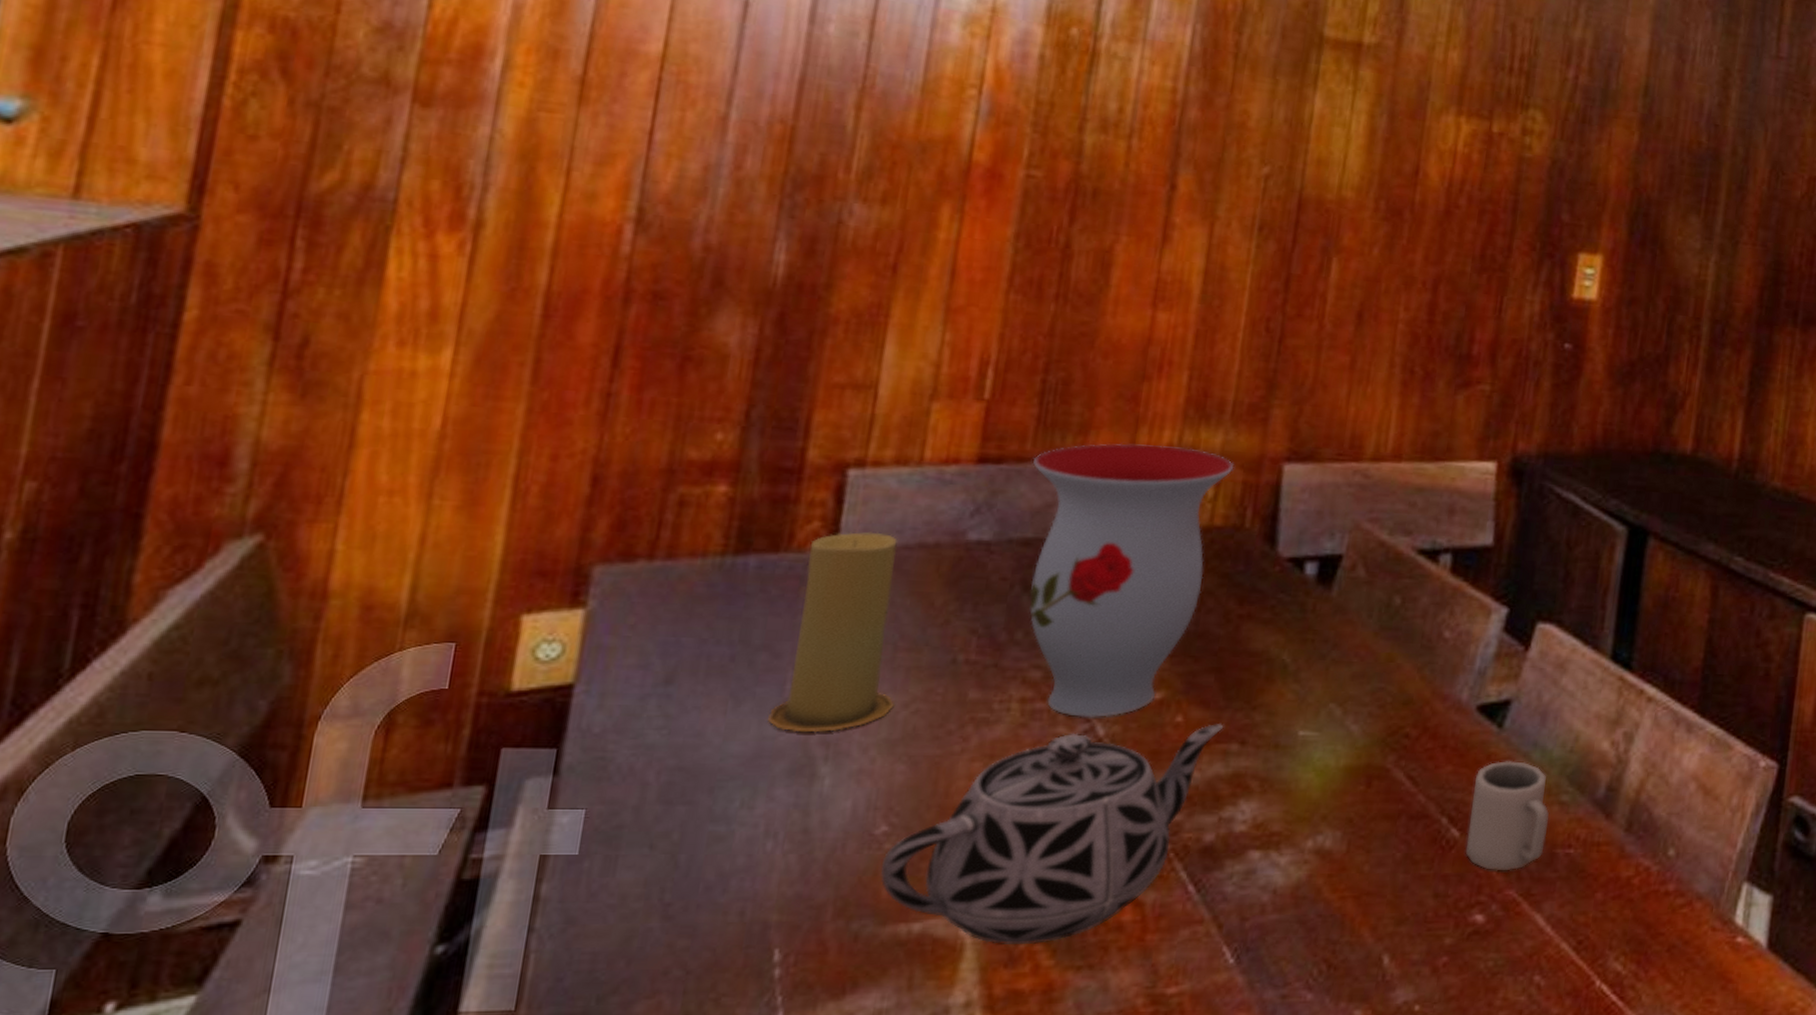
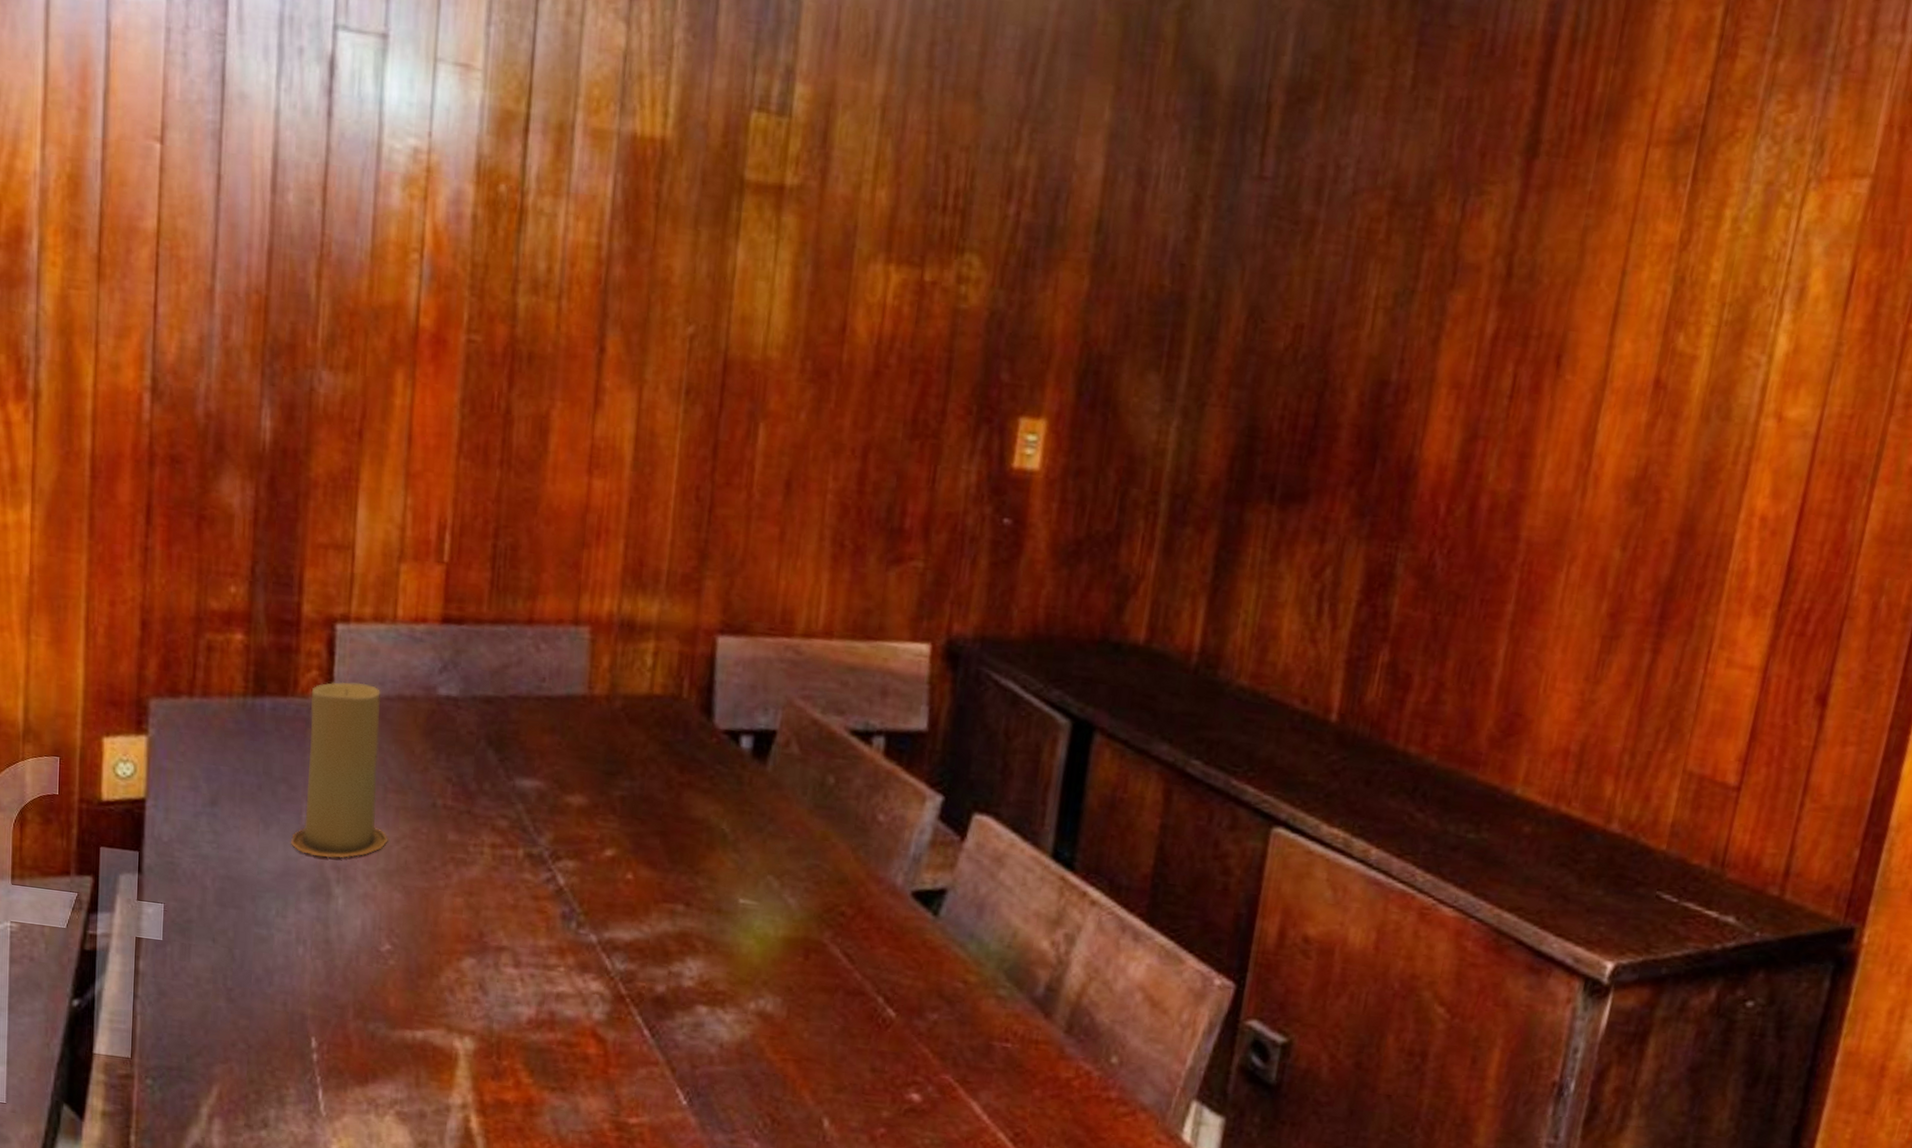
teapot: present [880,724,1223,945] -> none [387,880,669,1064]
vase: present [1029,443,1233,717] -> none [490,609,670,868]
cup: present [1465,761,1549,871] -> none [901,949,986,1056]

